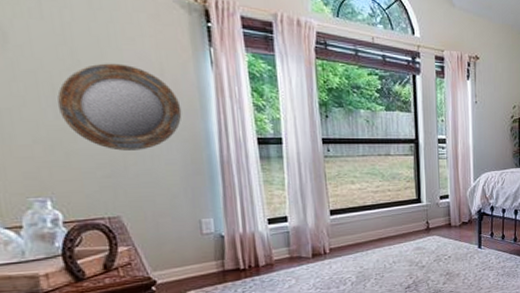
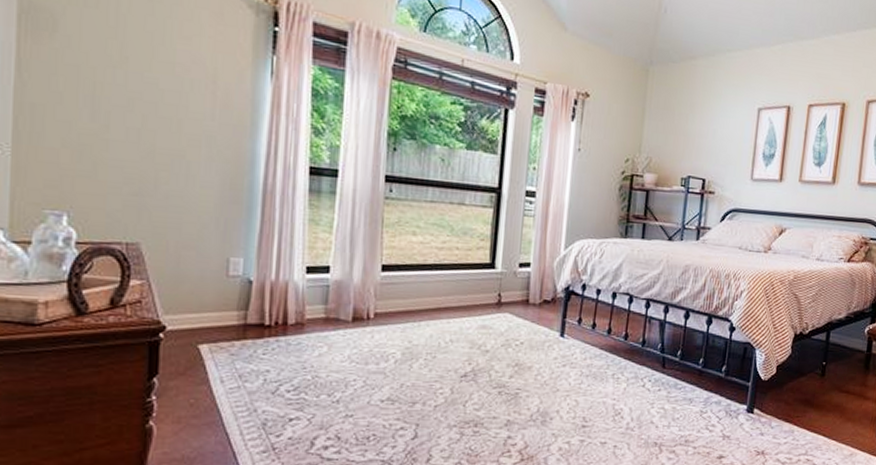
home mirror: present [57,63,182,151] -> none [95,63,230,168]

